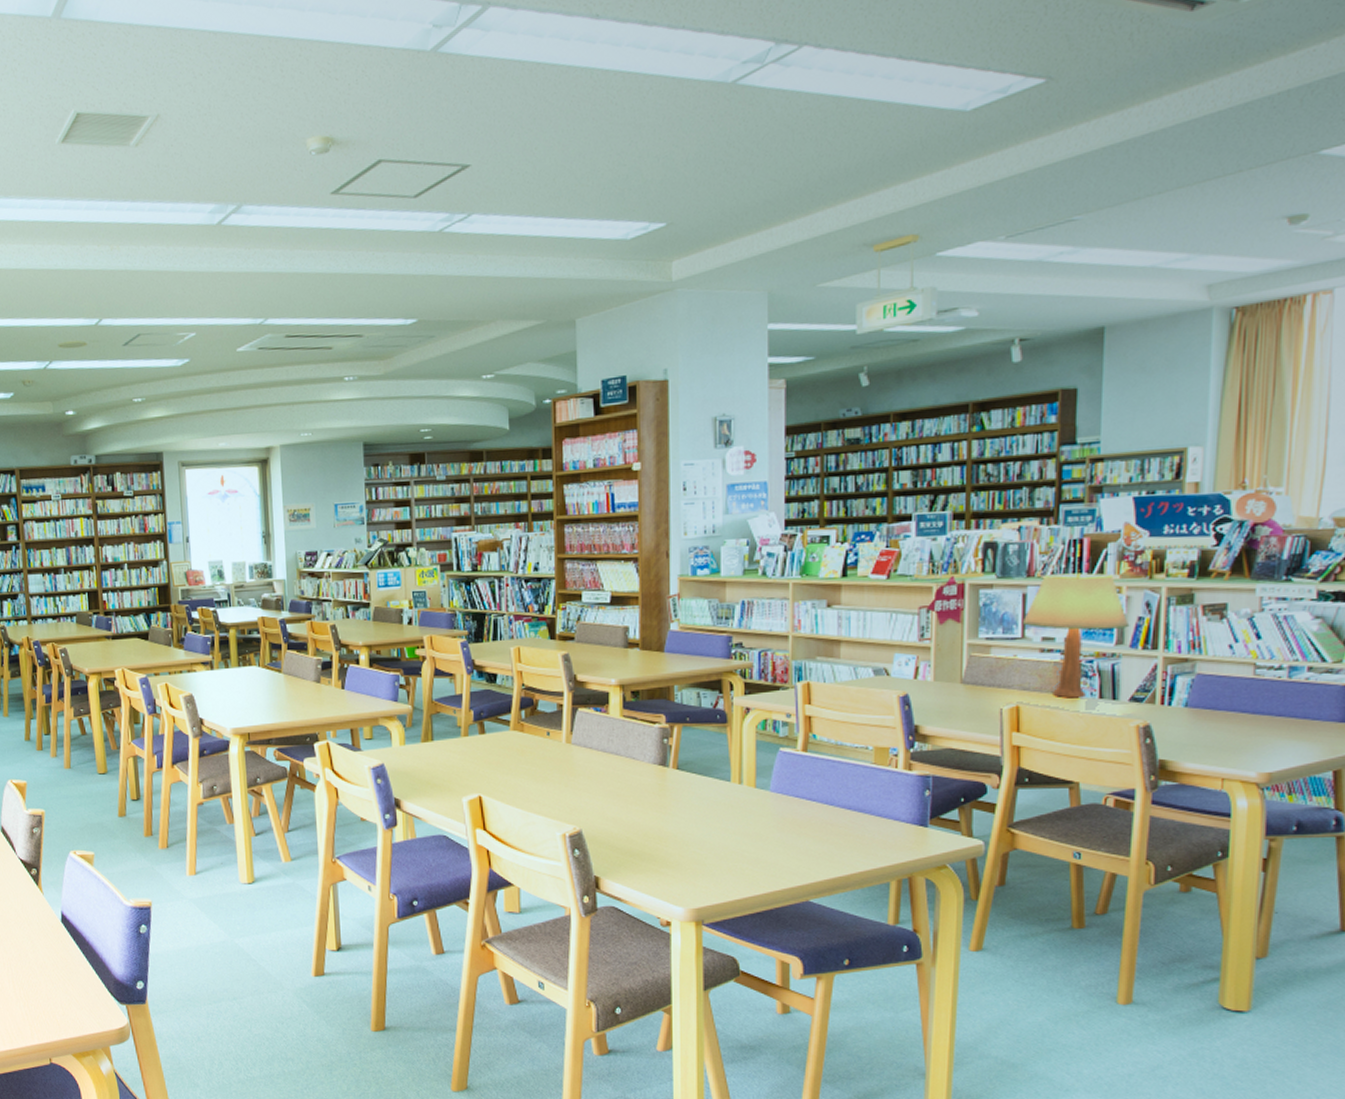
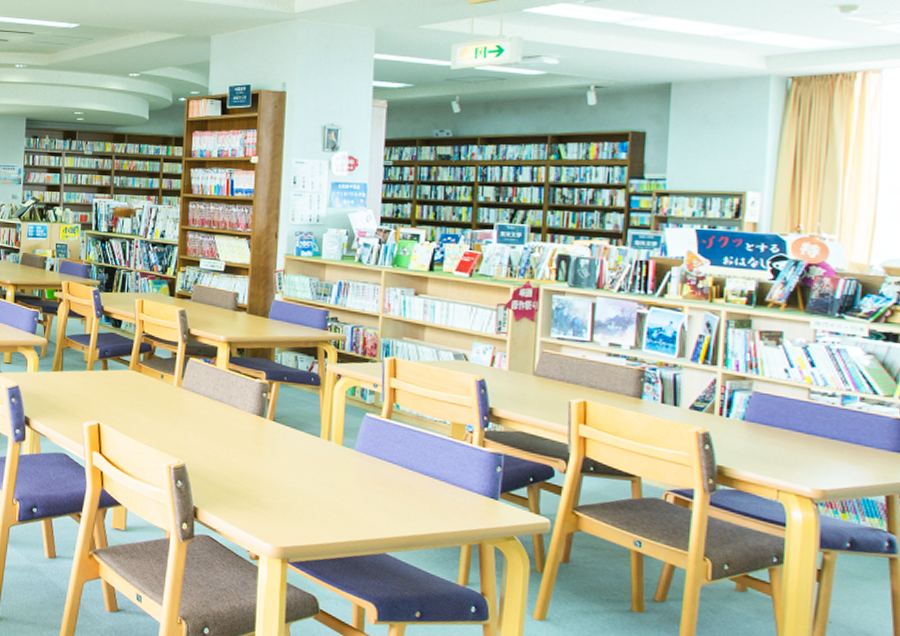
table lamp: present [1022,568,1130,699] -> none [590,286,691,401]

